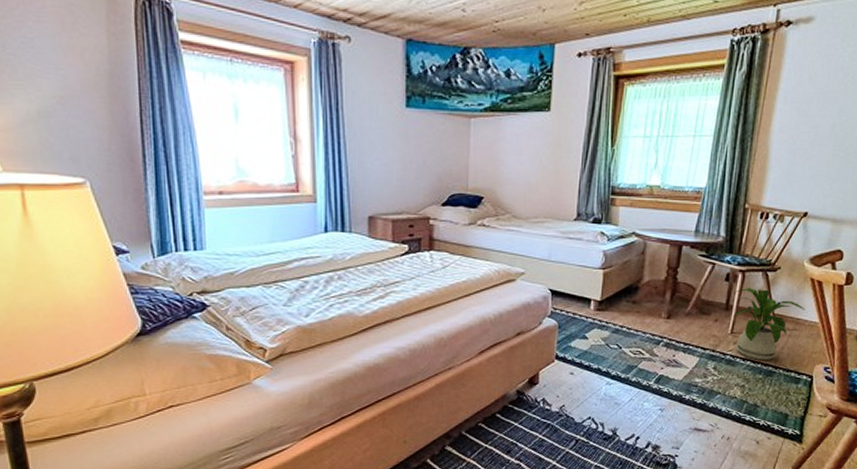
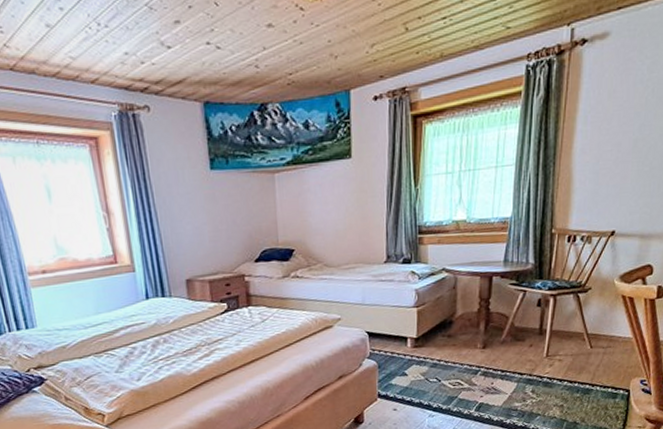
house plant: present [733,288,806,360] -> none [547,310,619,380]

